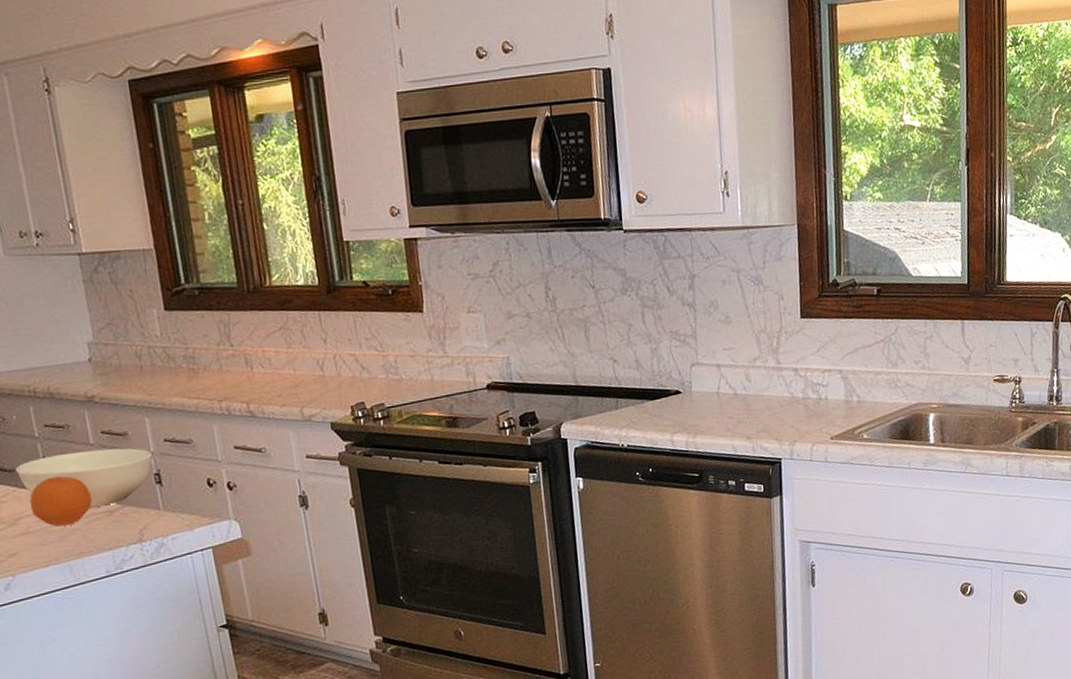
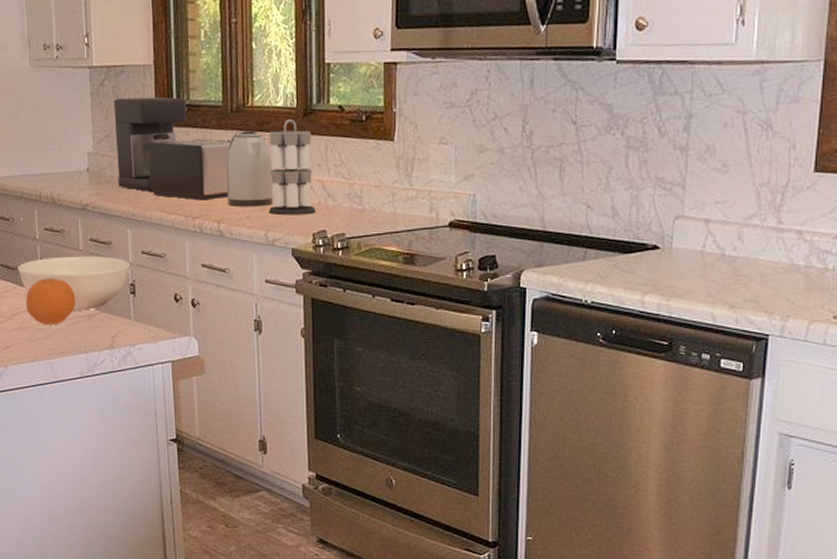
coffee maker: none [111,281,200,378] -> present [113,96,187,192]
toaster: none [157,321,255,383] -> present [147,139,231,201]
kettle: none [248,310,305,387] -> present [226,130,273,207]
spice rack: none [292,296,351,391] -> present [269,119,316,216]

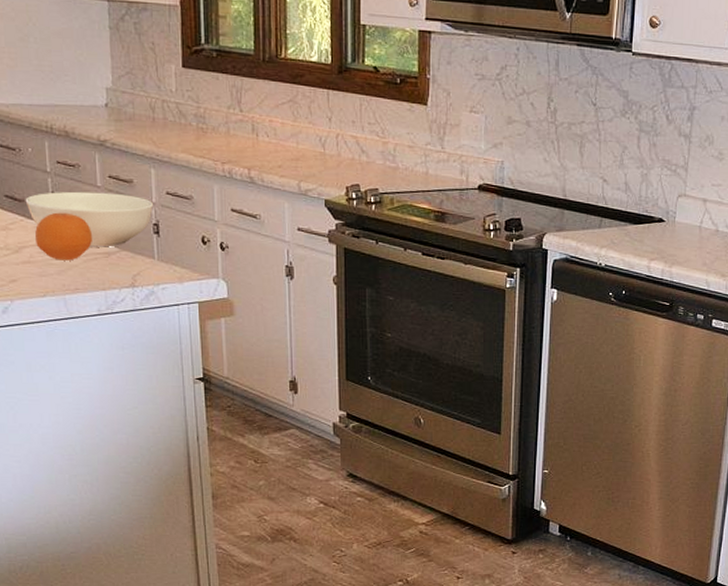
coffee maker: present [113,96,187,192] -> none [135,36,217,133]
toaster: present [147,139,231,201] -> none [173,83,263,147]
kettle: present [226,130,273,207] -> none [257,82,306,157]
spice rack: present [269,119,316,216] -> none [302,74,350,168]

